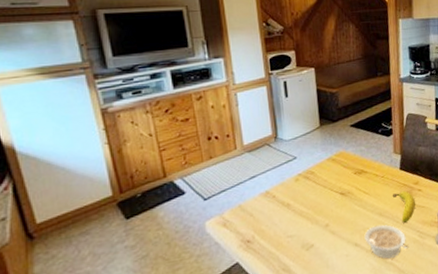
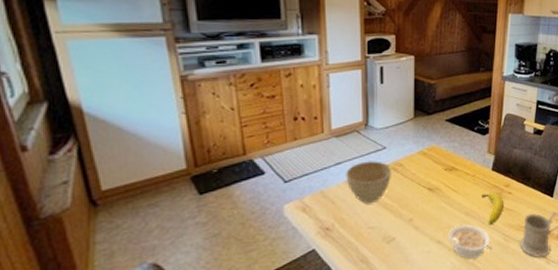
flower pot: none [261,171,304,214] -> present [346,161,391,204]

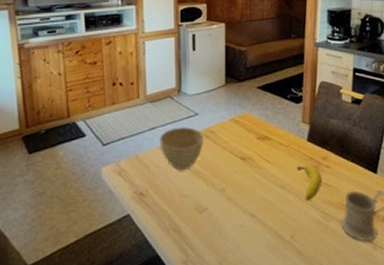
legume: present [448,224,493,259] -> none [262,198,311,237]

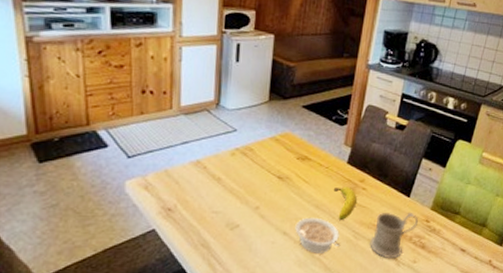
flower pot: present [159,127,203,171] -> none [192,143,241,188]
legume: none [262,198,311,237] -> present [295,217,341,253]

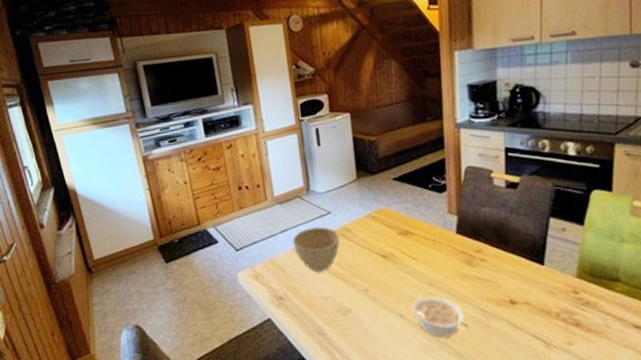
flower pot: none [192,143,241,188] -> present [292,226,340,273]
fruit: present [334,186,357,221] -> none [447,259,478,299]
mug: present [370,212,418,259] -> none [504,282,563,342]

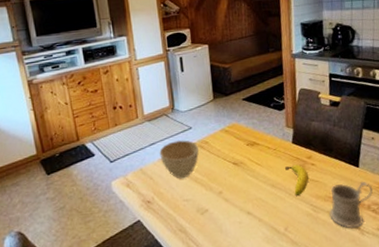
legume: present [411,296,469,337] -> none [257,196,302,229]
fruit: none [447,259,478,299] -> present [285,164,309,197]
mug: none [504,282,563,342] -> present [329,181,373,229]

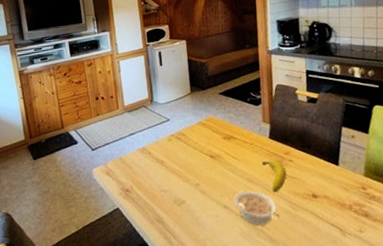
flower pot: present [159,140,199,179] -> none [138,131,176,170]
legume: none [257,196,302,229] -> present [233,190,280,225]
mug: present [329,181,373,229] -> none [308,180,354,229]

